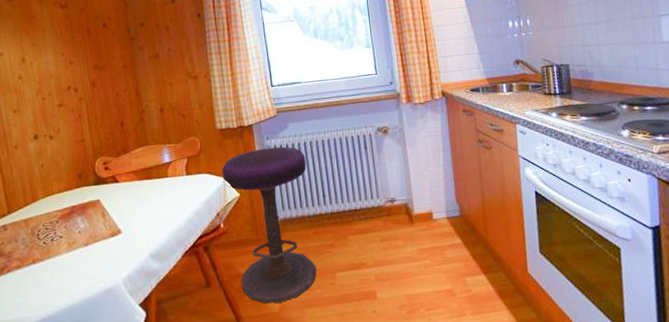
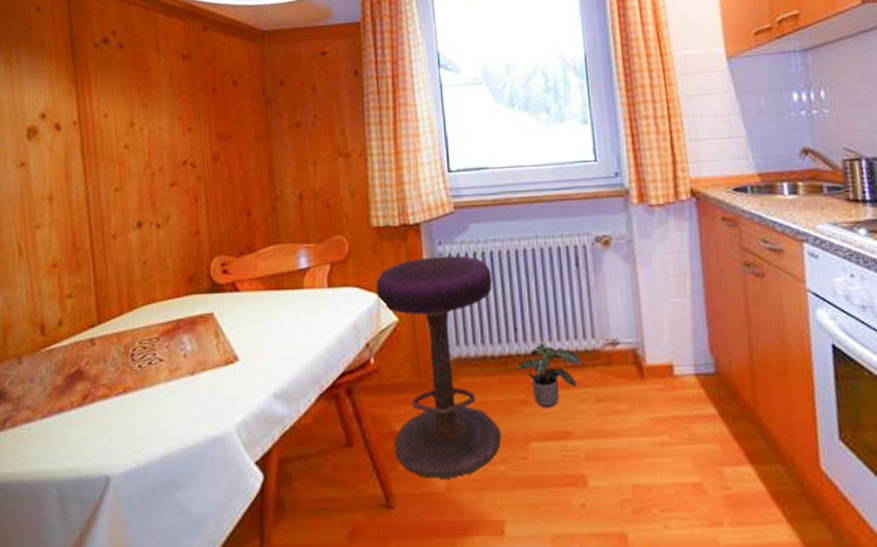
potted plant: none [325,203,372,249] -> present [516,342,583,409]

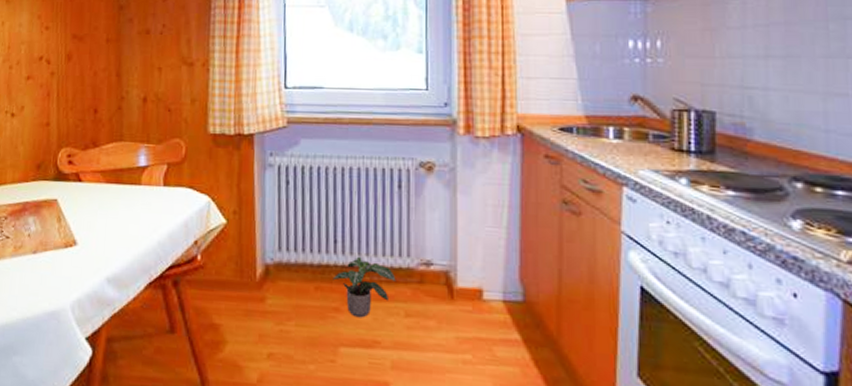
stool: present [375,255,501,478] -> none [207,166,317,372]

